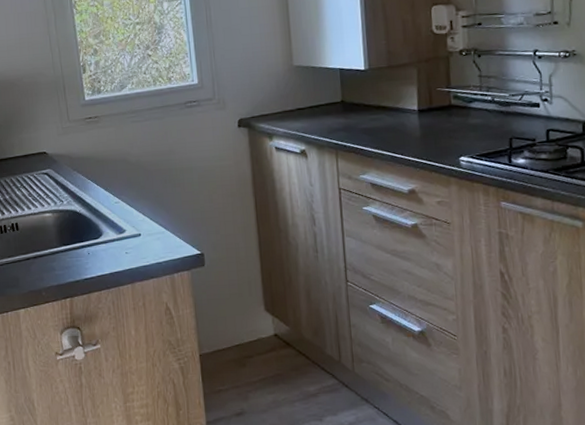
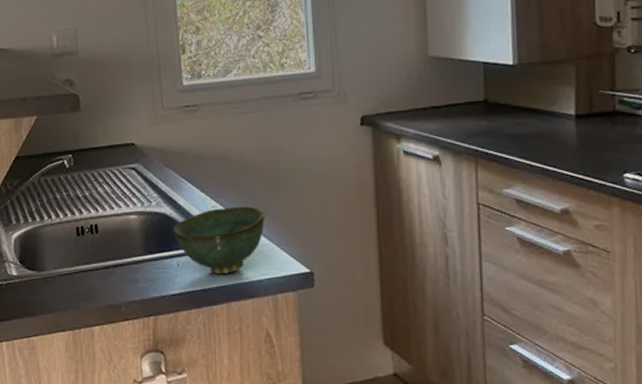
bowl: none [82,200,161,260] -> present [172,206,265,275]

